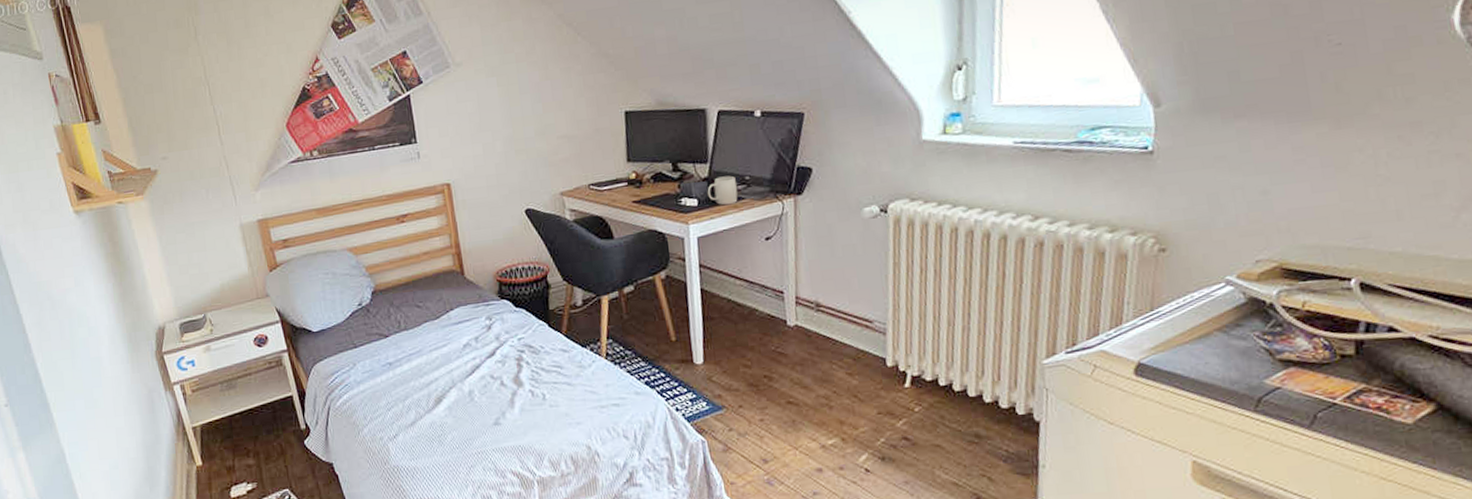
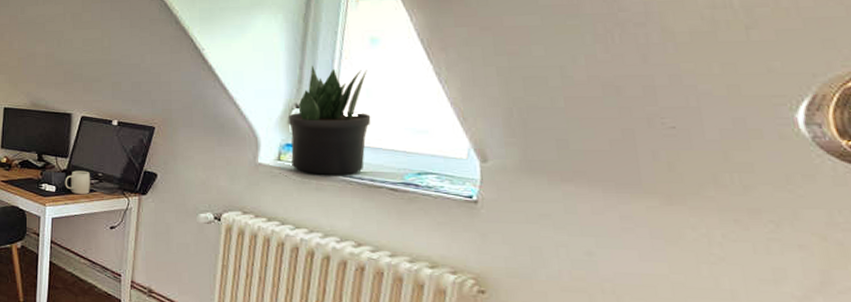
planter: none [950,16,1039,145] -> present [287,66,371,175]

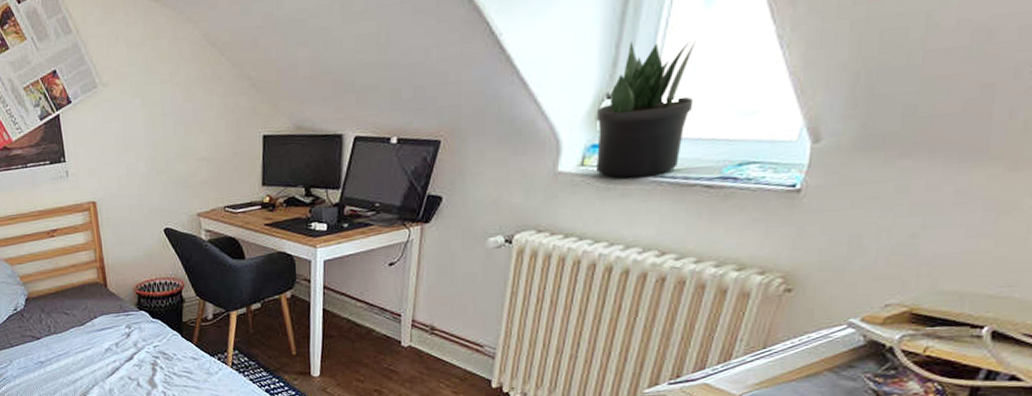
mug: present [65,170,91,195] -> none [337,202,367,231]

